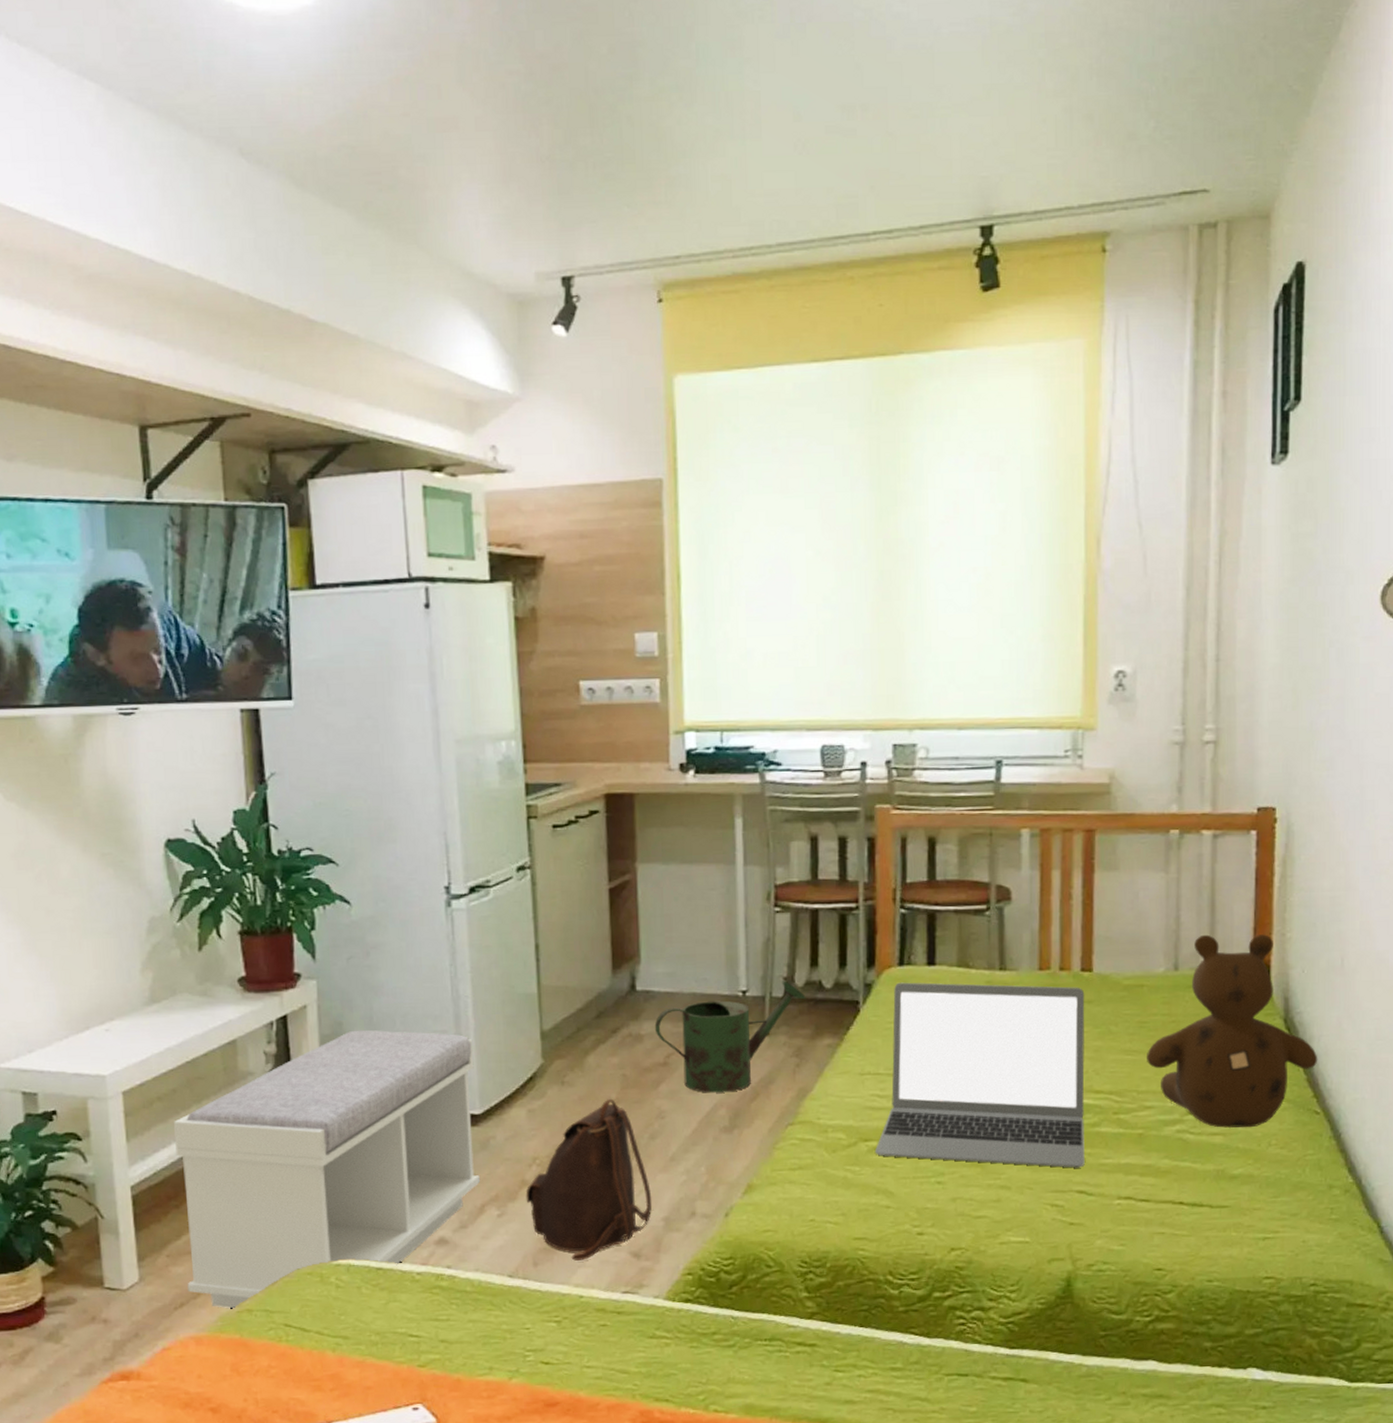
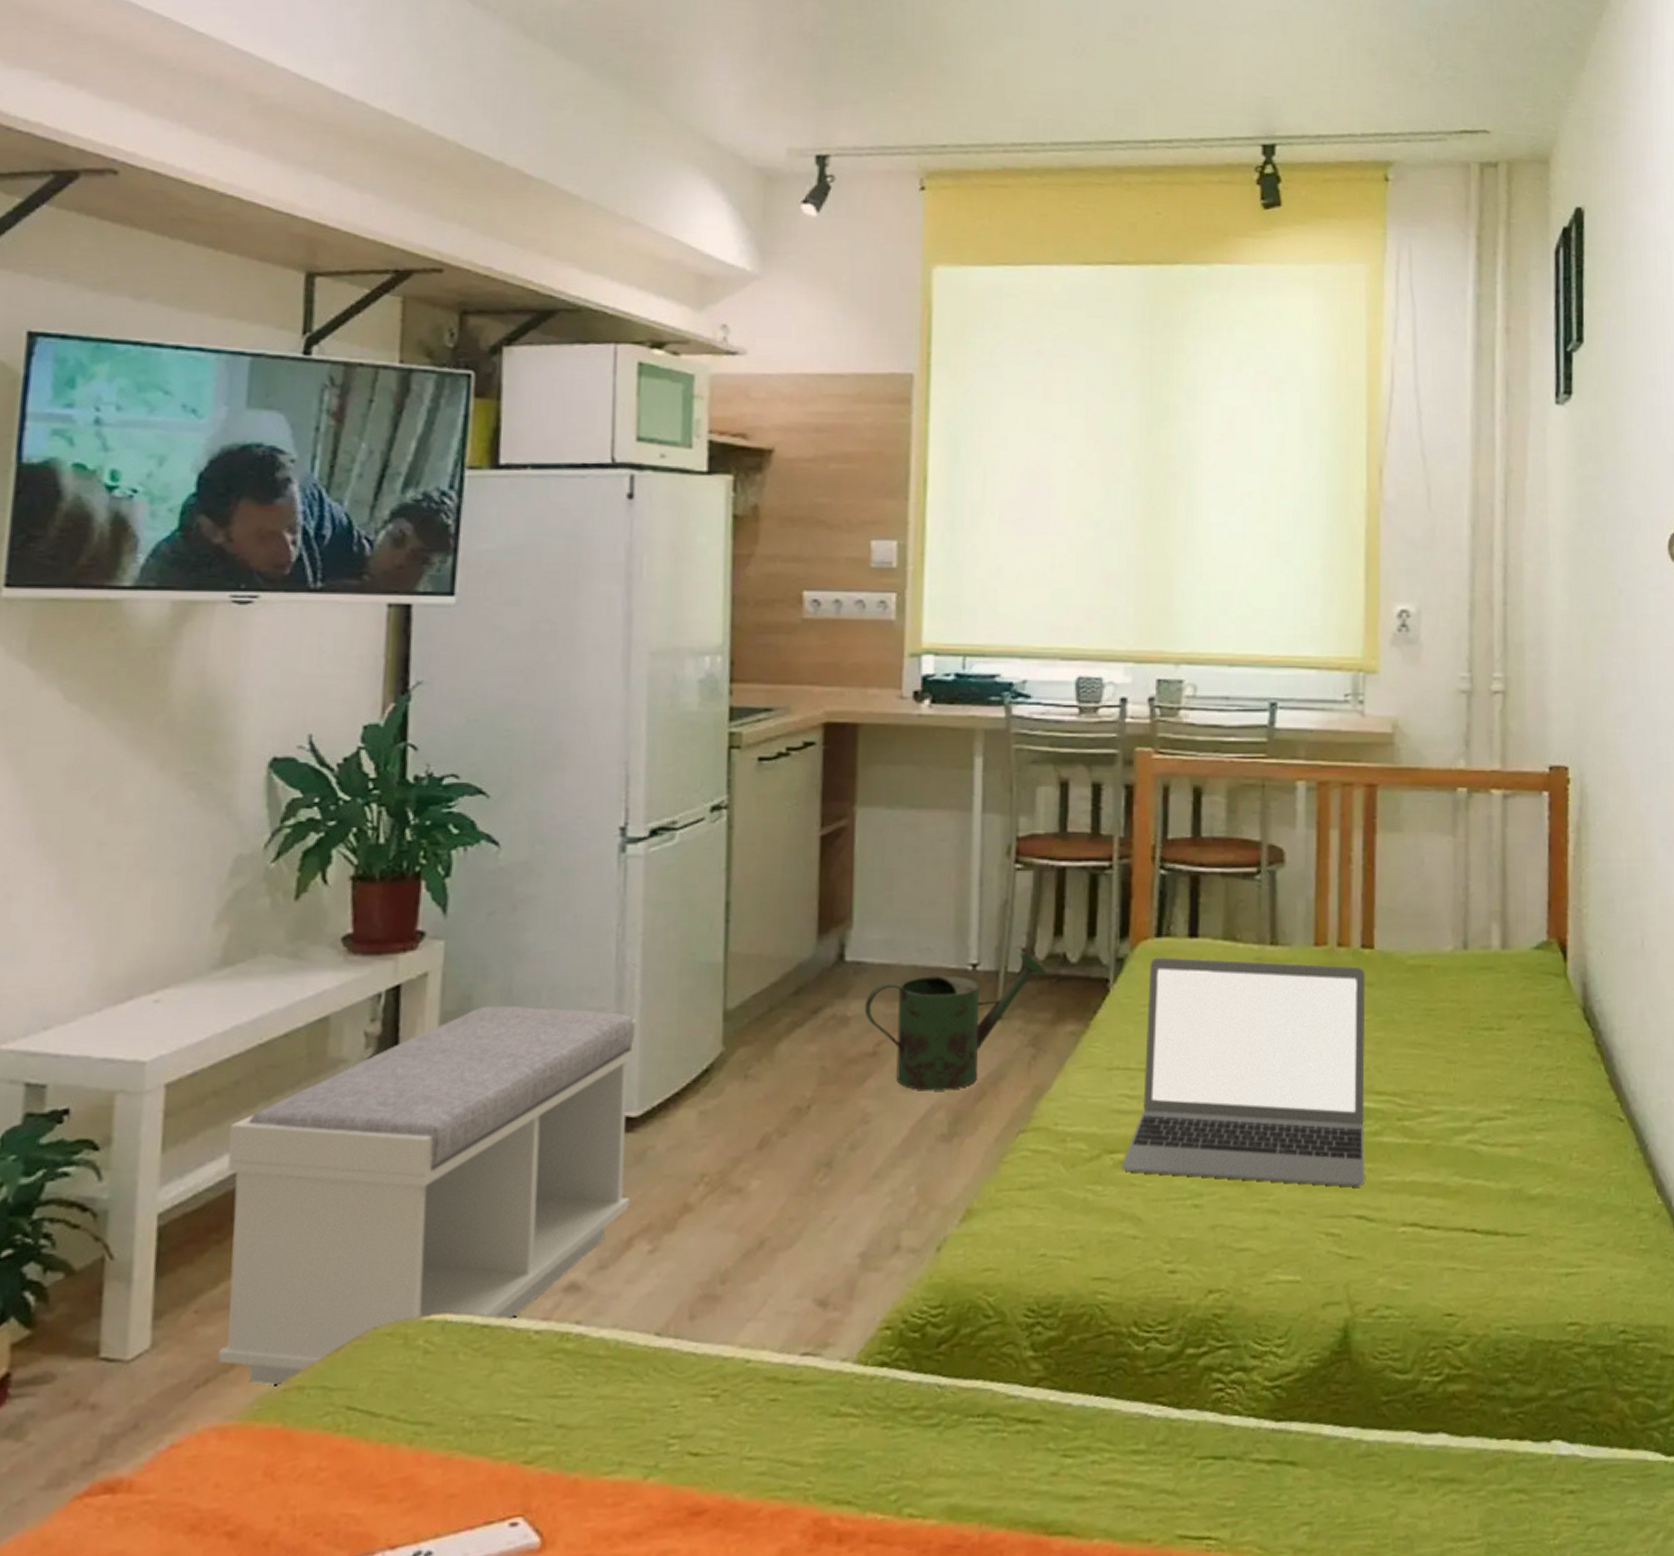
backpack: present [525,1098,652,1261] -> none [687,1097,847,1312]
teddy bear: present [1147,934,1318,1129] -> none [1434,908,1621,1139]

